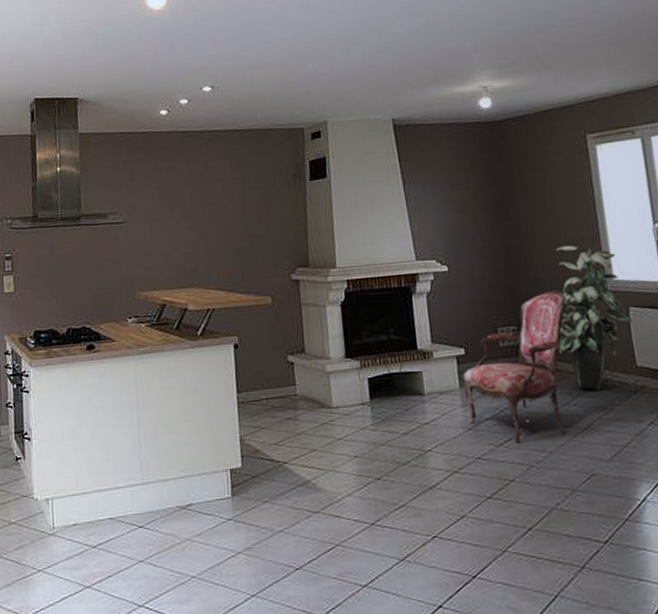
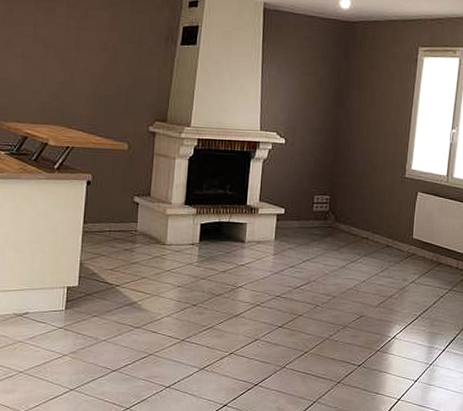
armchair: present [463,289,566,443] -> none [277,170,372,287]
indoor plant: present [556,245,633,391] -> none [357,136,418,254]

